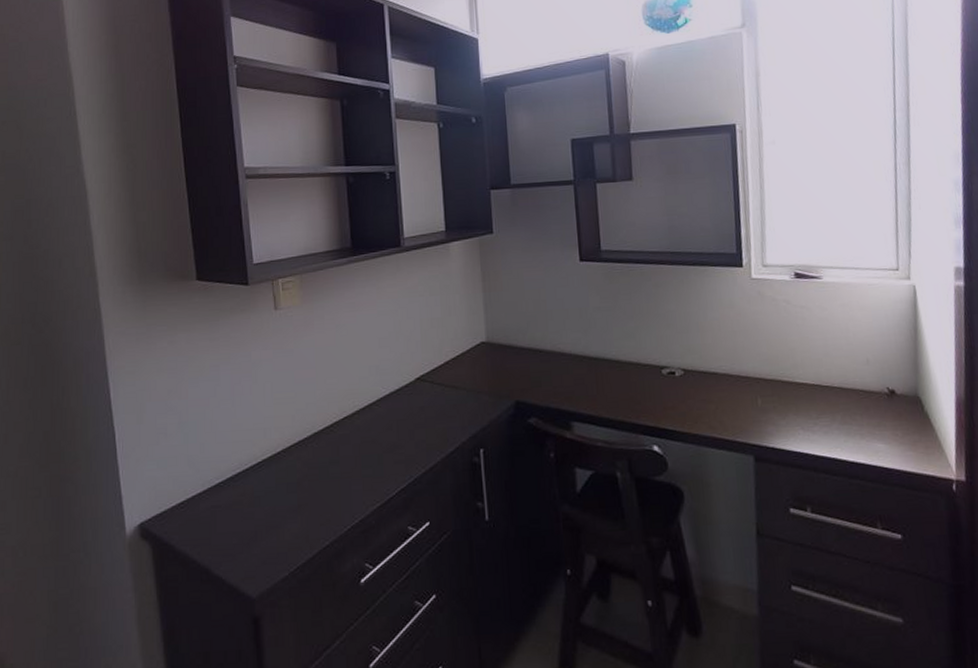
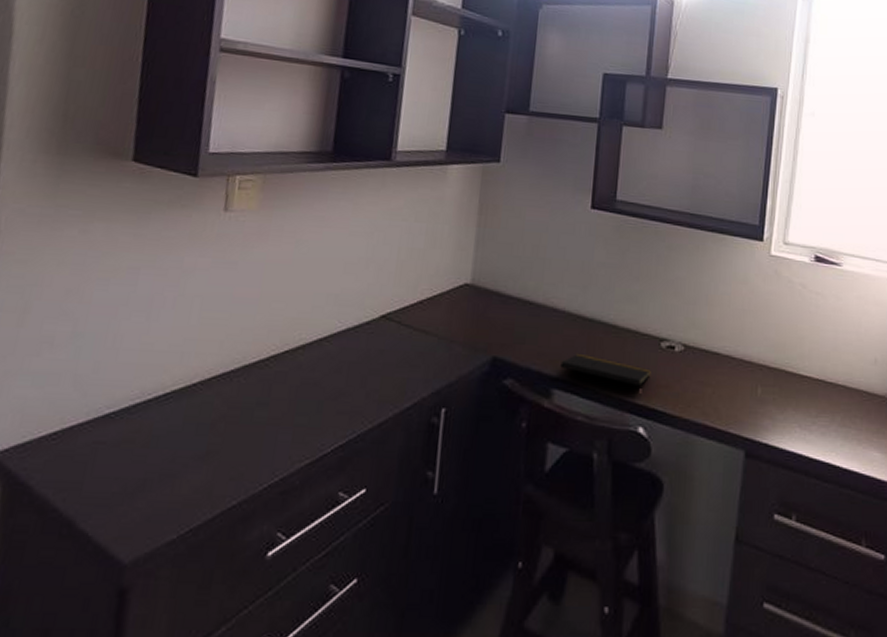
notepad: none [575,388,657,419] -> present [560,353,651,397]

